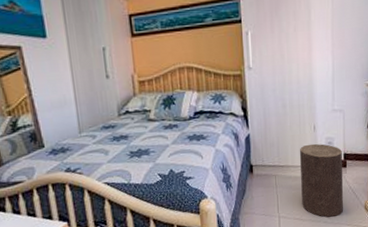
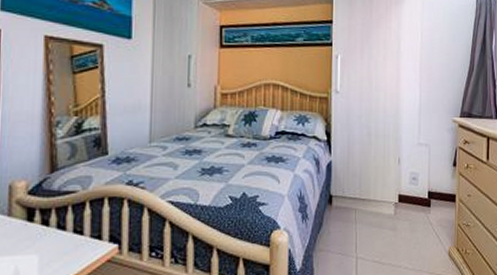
stool: present [299,143,344,218] -> none [382,177,427,263]

